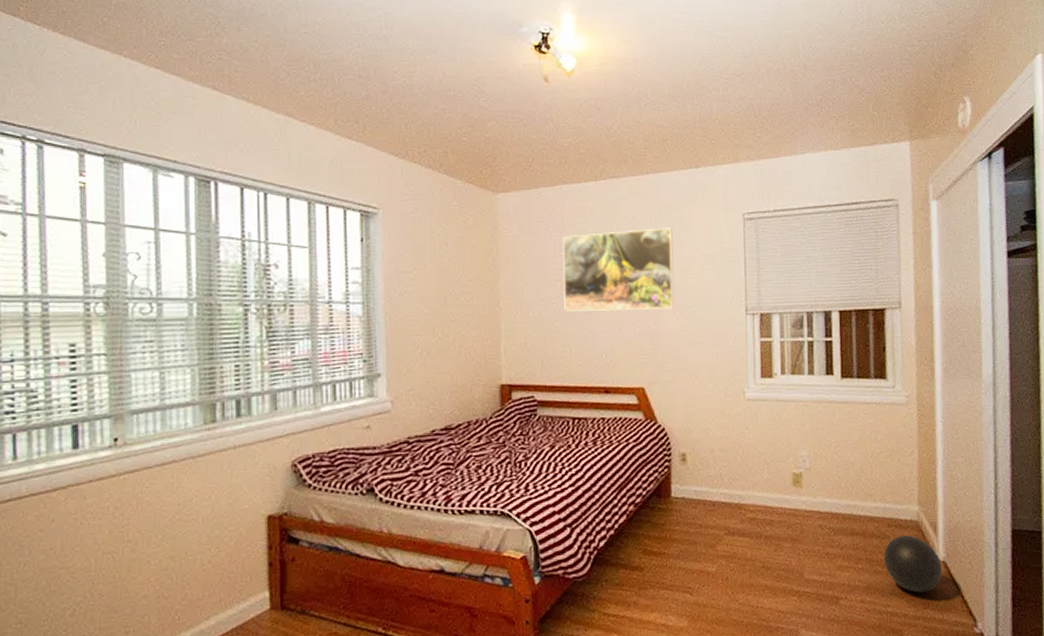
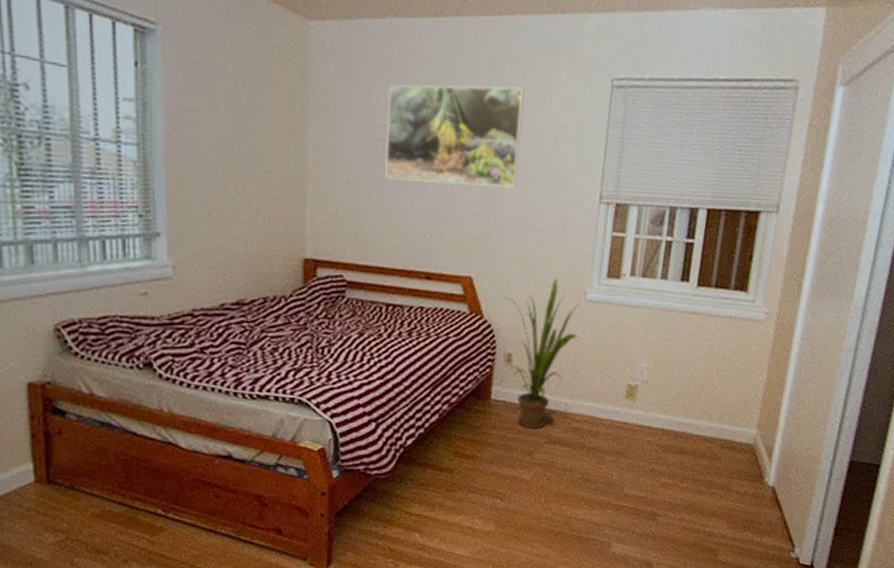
house plant: none [674,382,742,523] -> present [505,278,581,429]
ball: present [884,535,943,593] -> none [710,458,770,516]

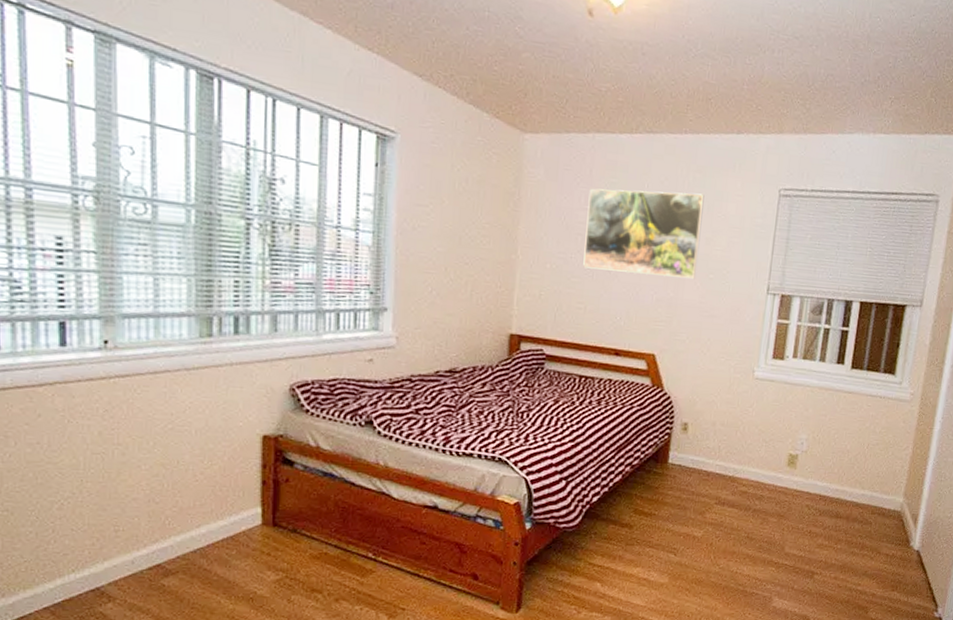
house plant: present [505,278,581,429] -> none [683,358,749,491]

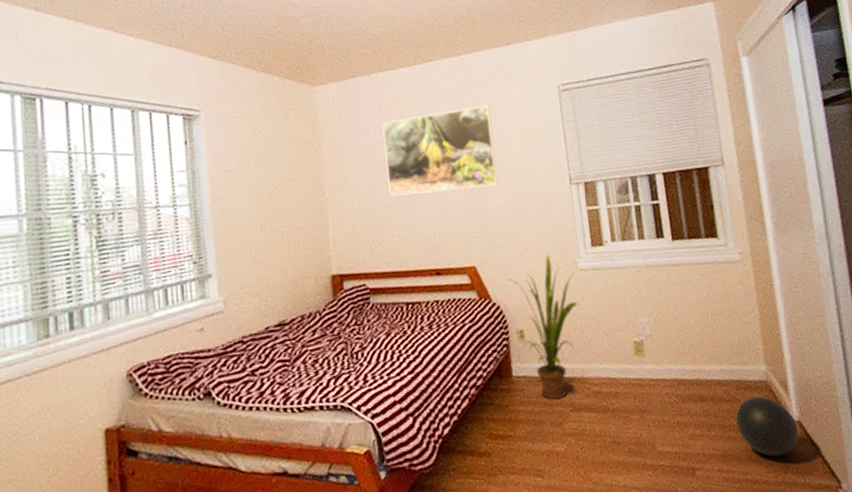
house plant: none [683,358,749,491] -> present [507,255,578,400]
ball: none [862,523,916,576] -> present [736,396,799,457]

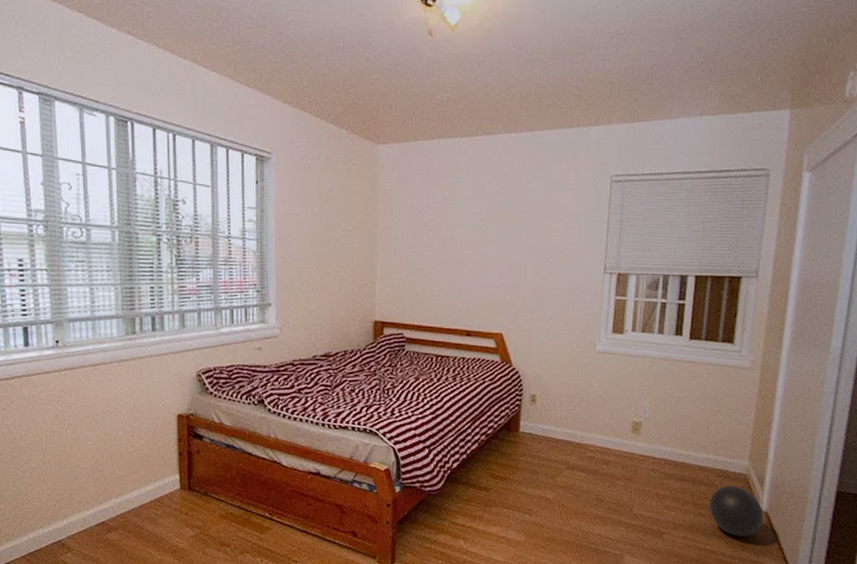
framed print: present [382,105,498,197] -> none [434,185,541,263]
house plant: present [507,255,578,400] -> none [529,334,591,457]

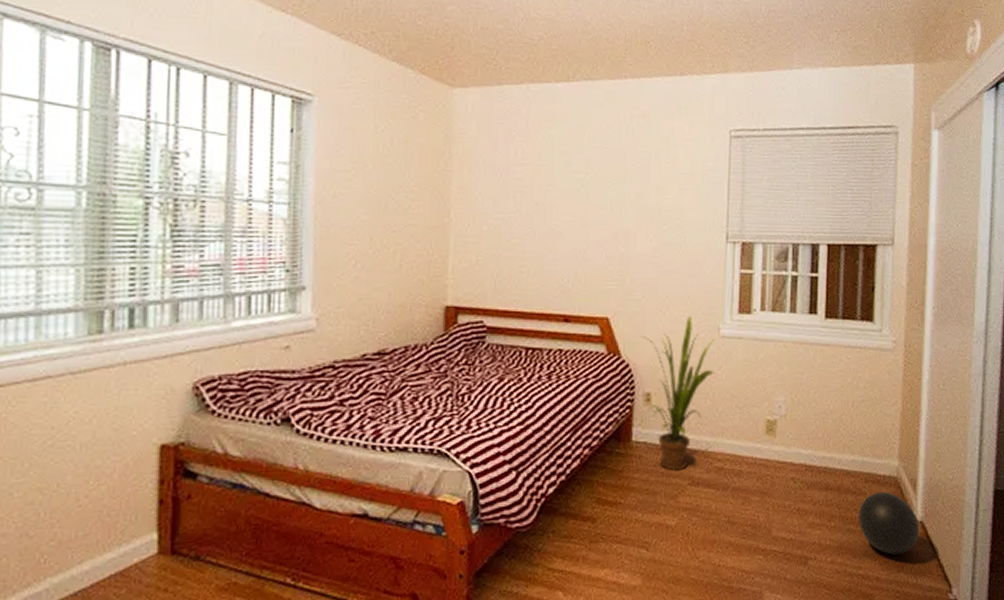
house plant: none [529,334,591,457] -> present [641,316,715,471]

